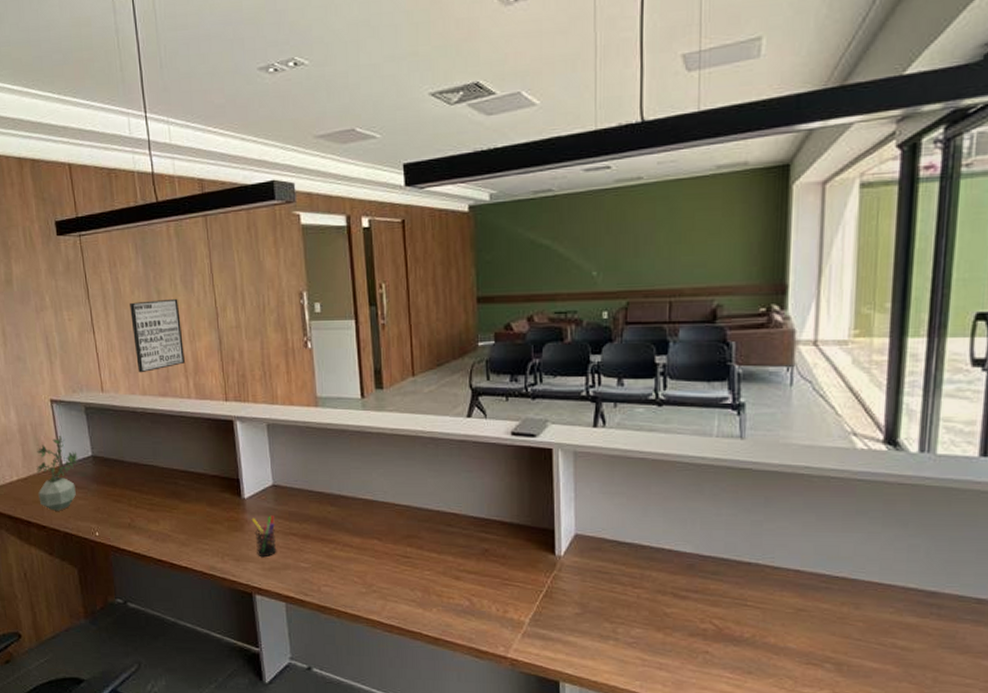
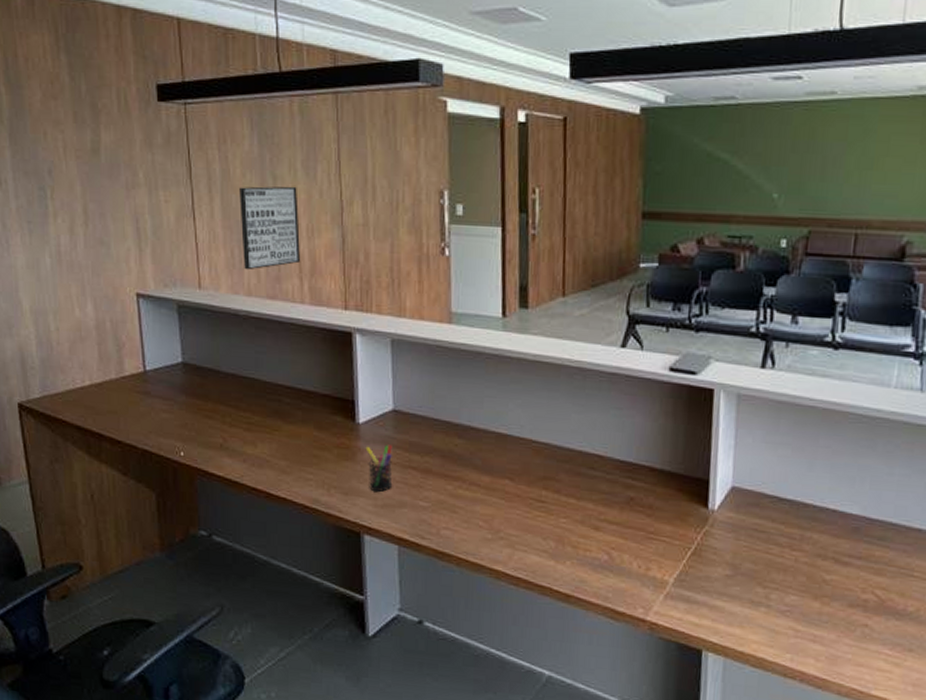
potted plant: present [35,436,79,511] -> none [112,337,166,425]

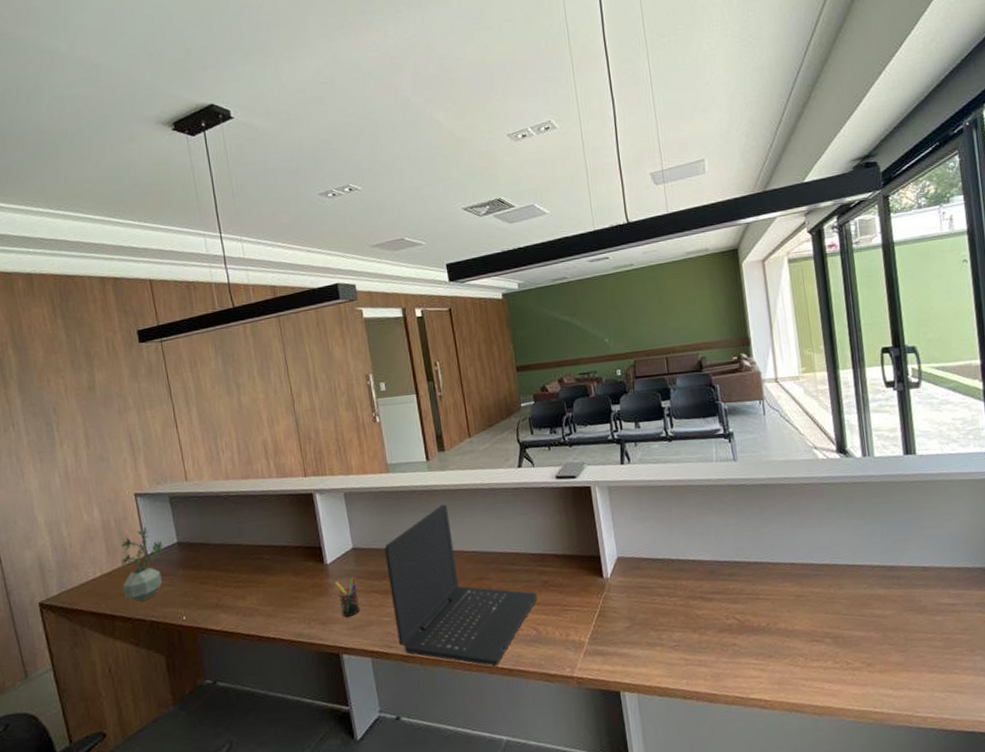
potted plant: none [112,337,166,425] -> present [120,527,165,601]
wall art: present [239,186,300,270] -> none [211,389,265,460]
laptop: none [432,376,618,588] -> present [384,504,538,667]

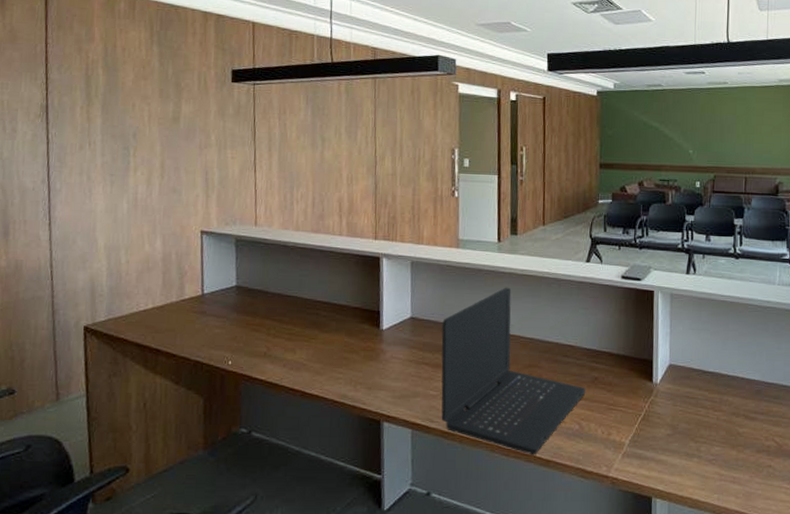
potted plant: present [120,527,165,601] -> none [173,266,222,340]
pen holder: present [334,576,361,617] -> none [387,346,409,385]

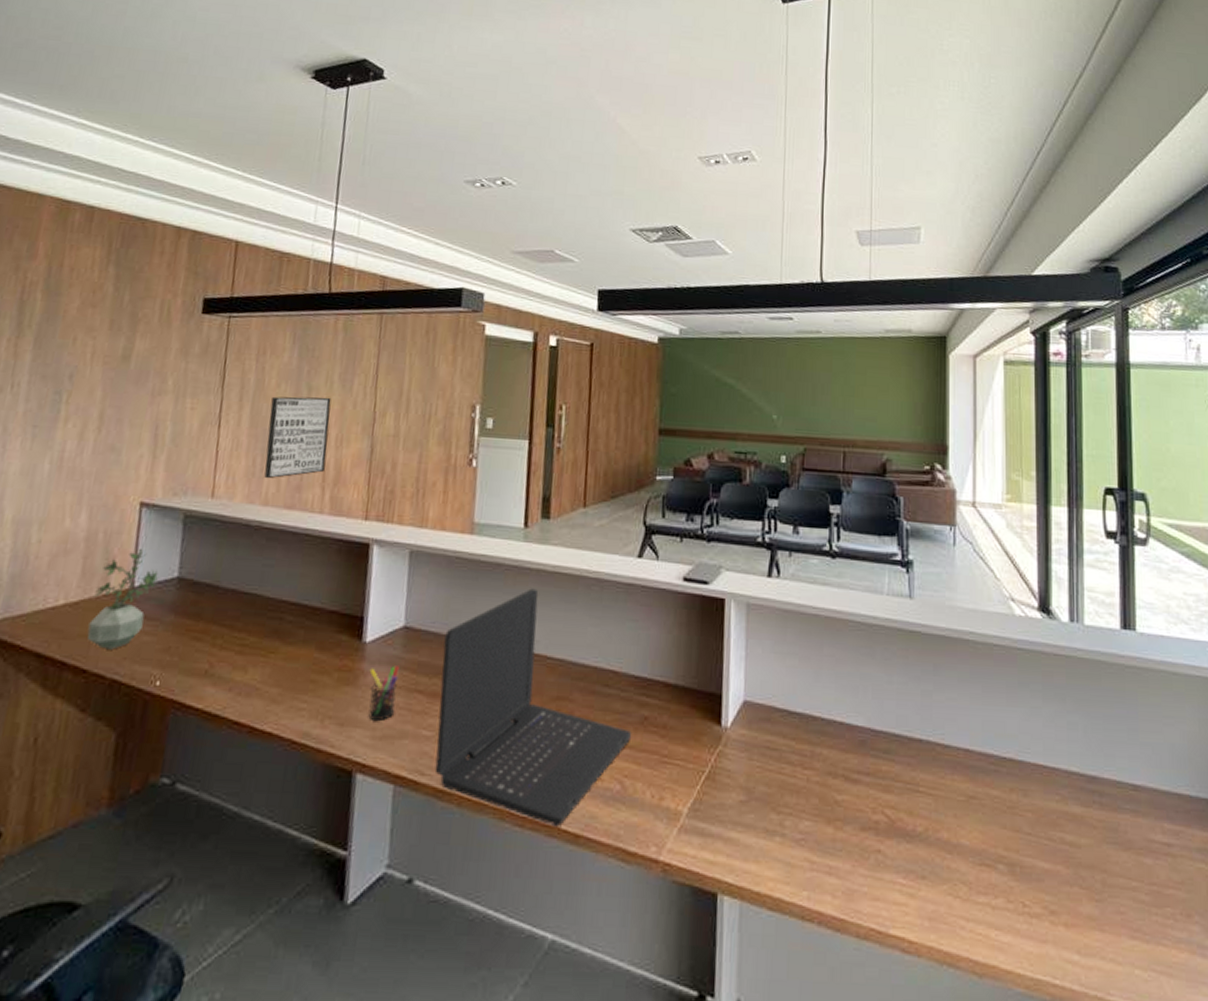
potted plant: none [173,266,222,340] -> present [87,549,159,650]
wall art: none [293,146,341,211] -> present [264,396,331,479]
pen holder: none [387,346,409,385] -> present [368,666,399,721]

